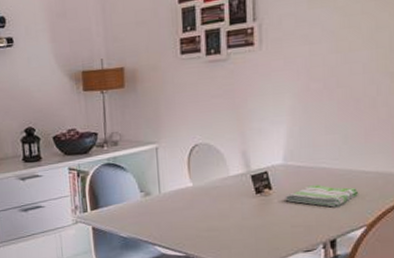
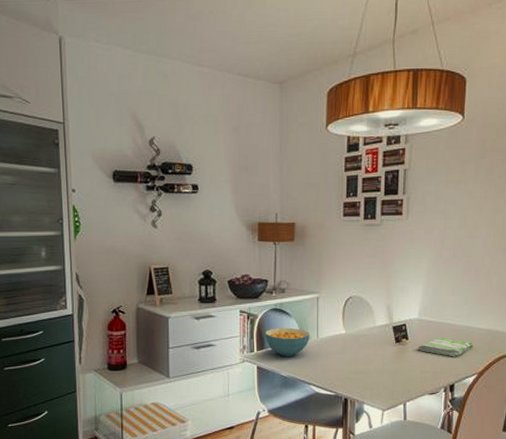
cereal bowl: none [98,183,151,215] -> present [265,327,310,356]

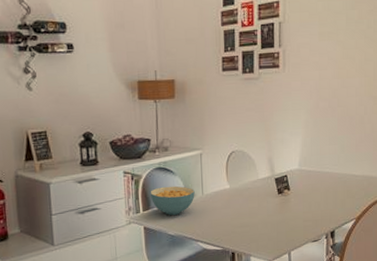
dish towel: present [418,338,474,357] -> none [299,186,351,205]

